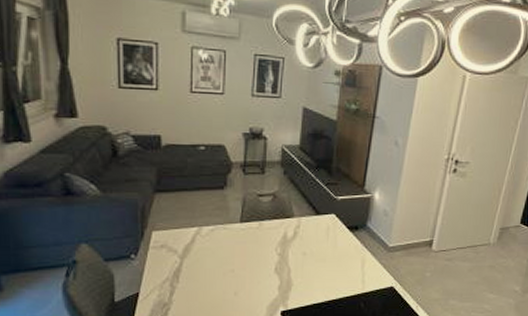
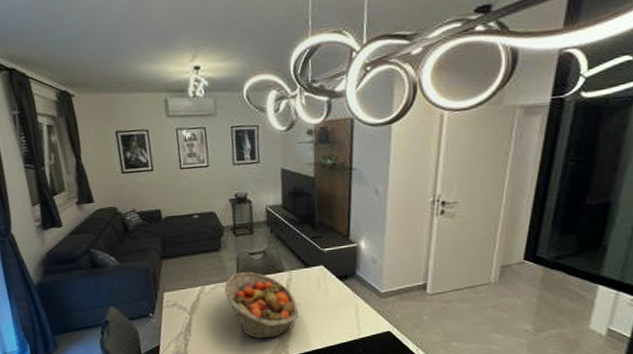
fruit basket: none [225,214,304,290] -> present [224,271,299,339]

